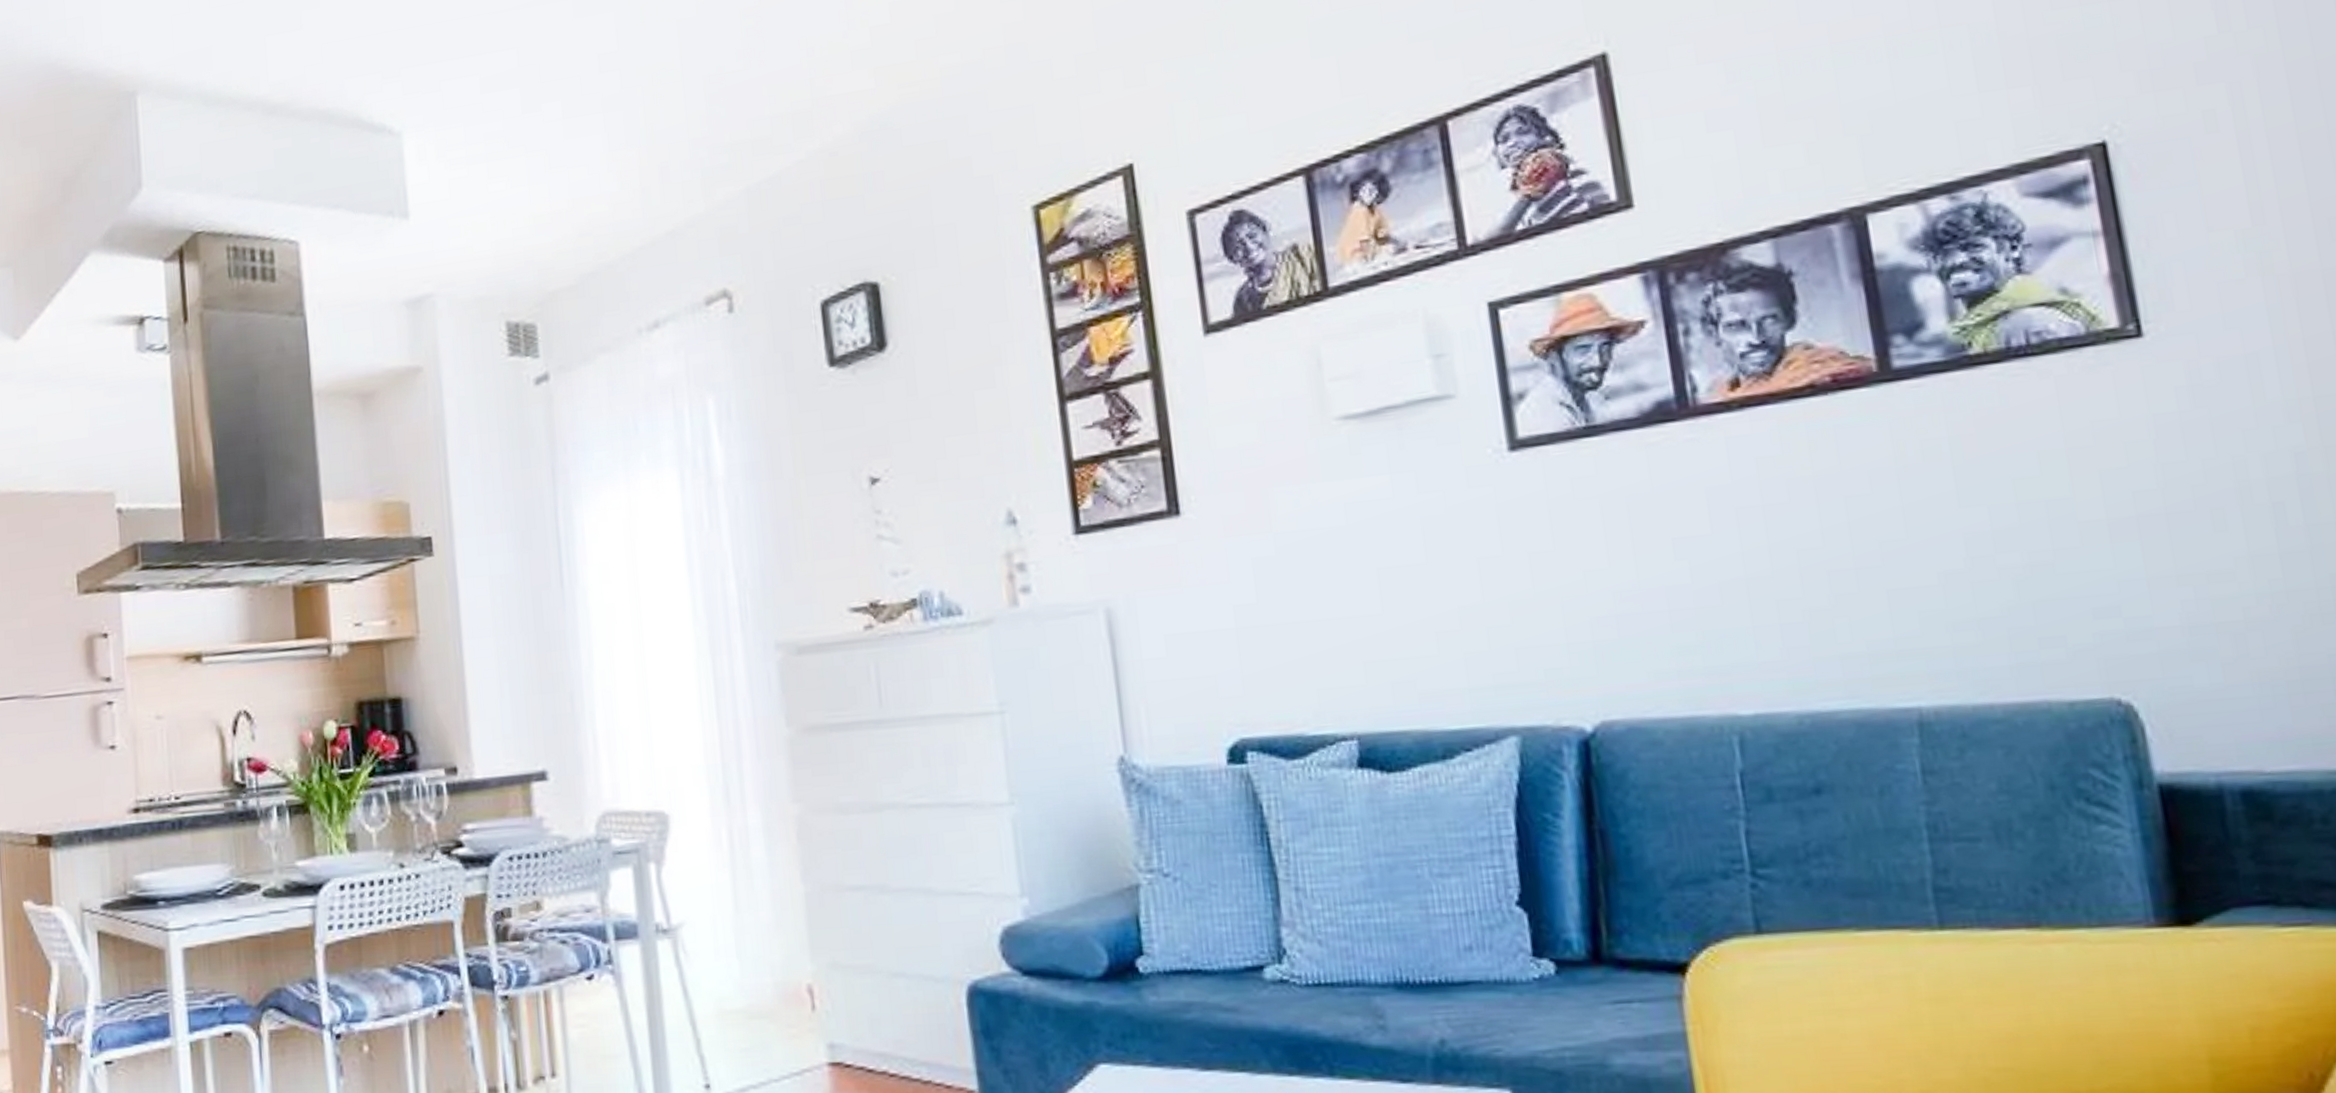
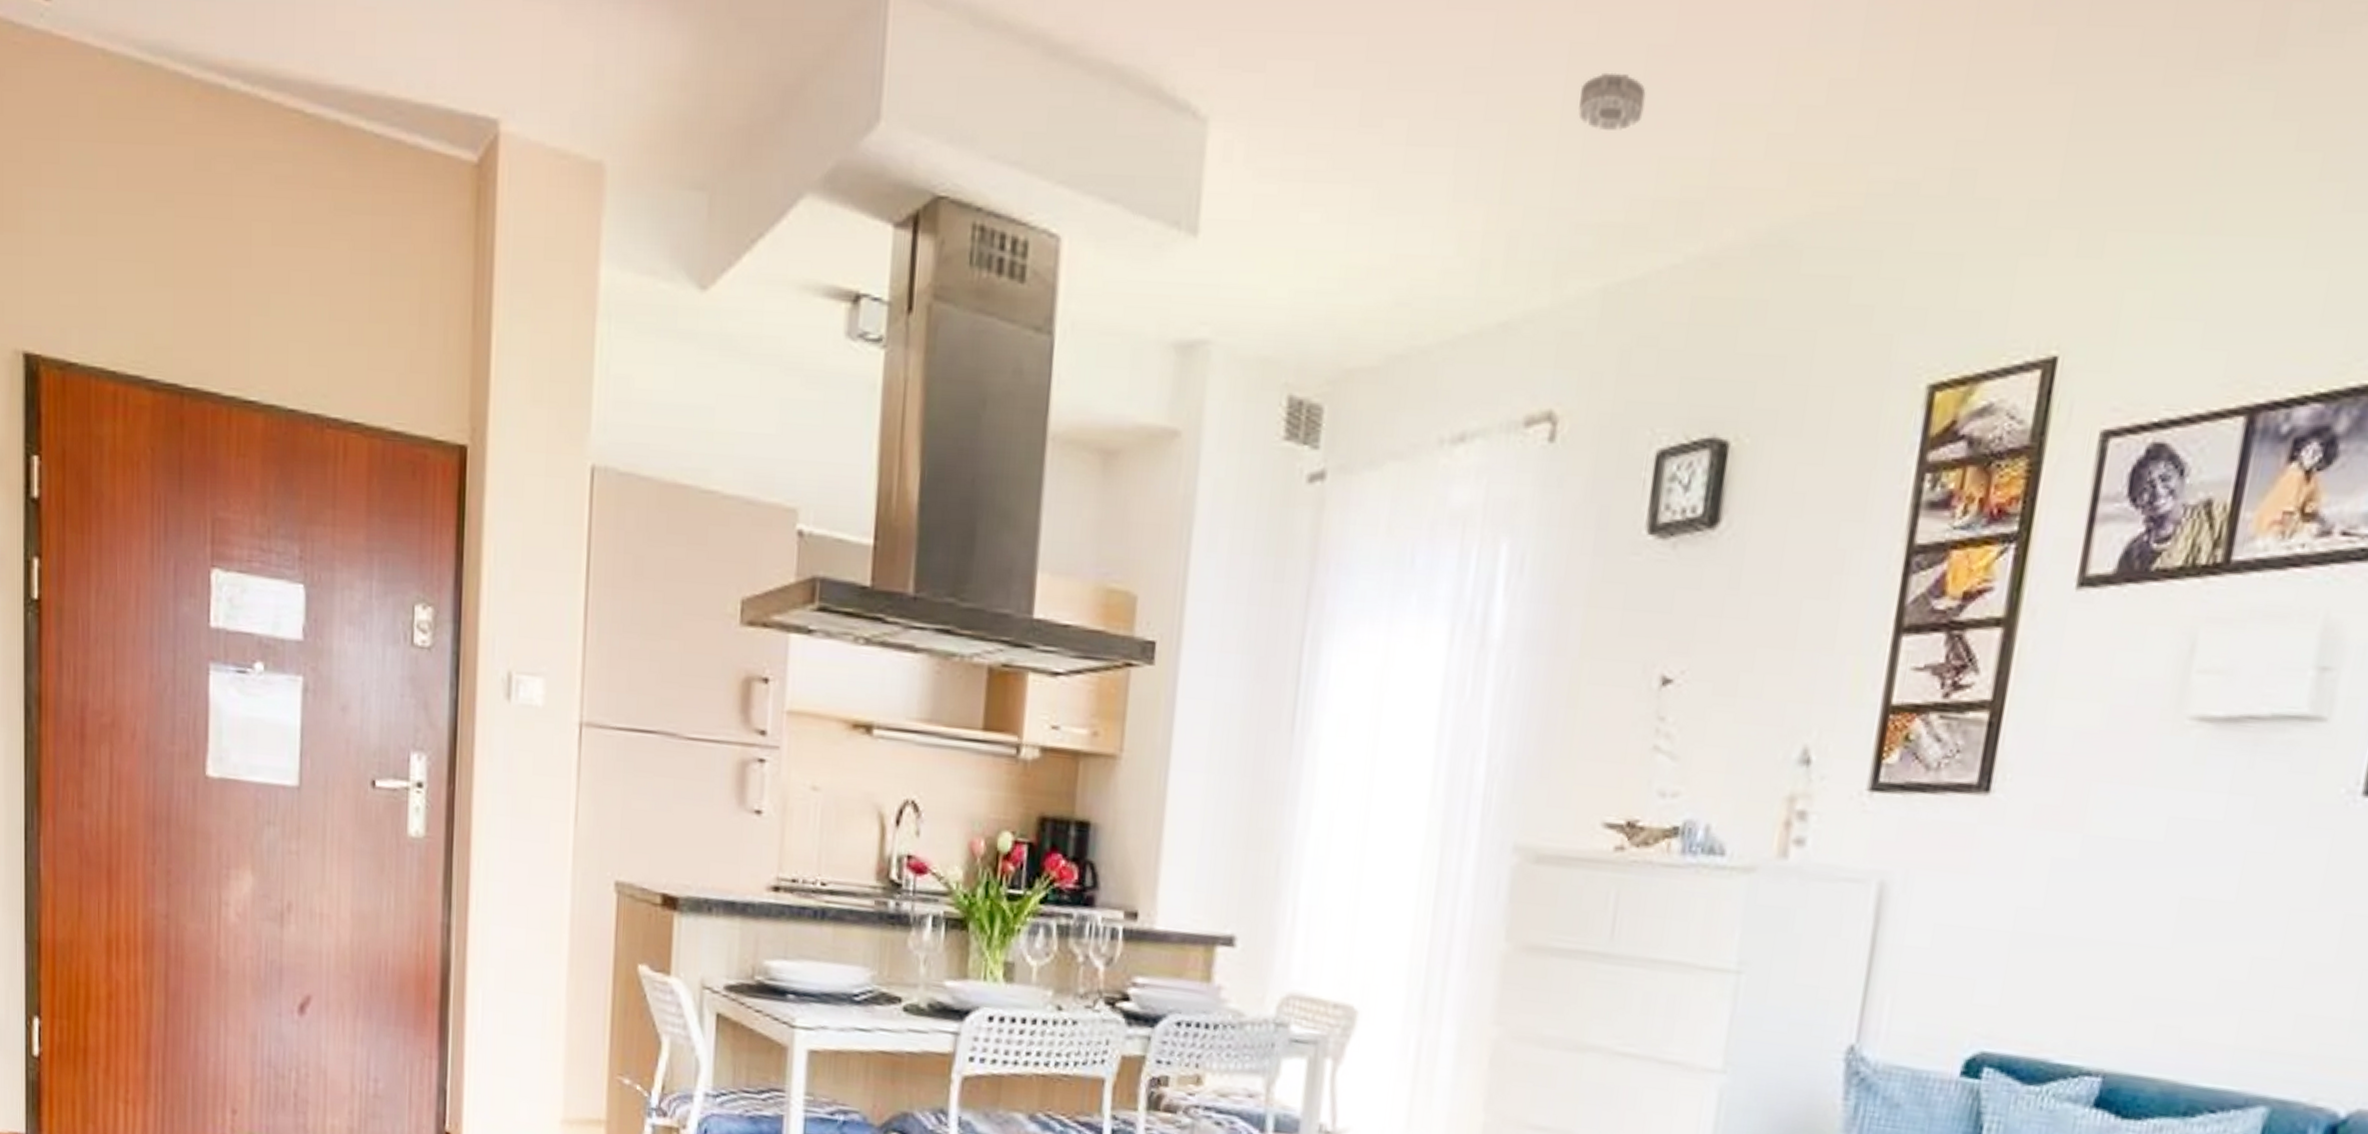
smoke detector: none [694,33,747,77] -> present [1578,72,1646,132]

